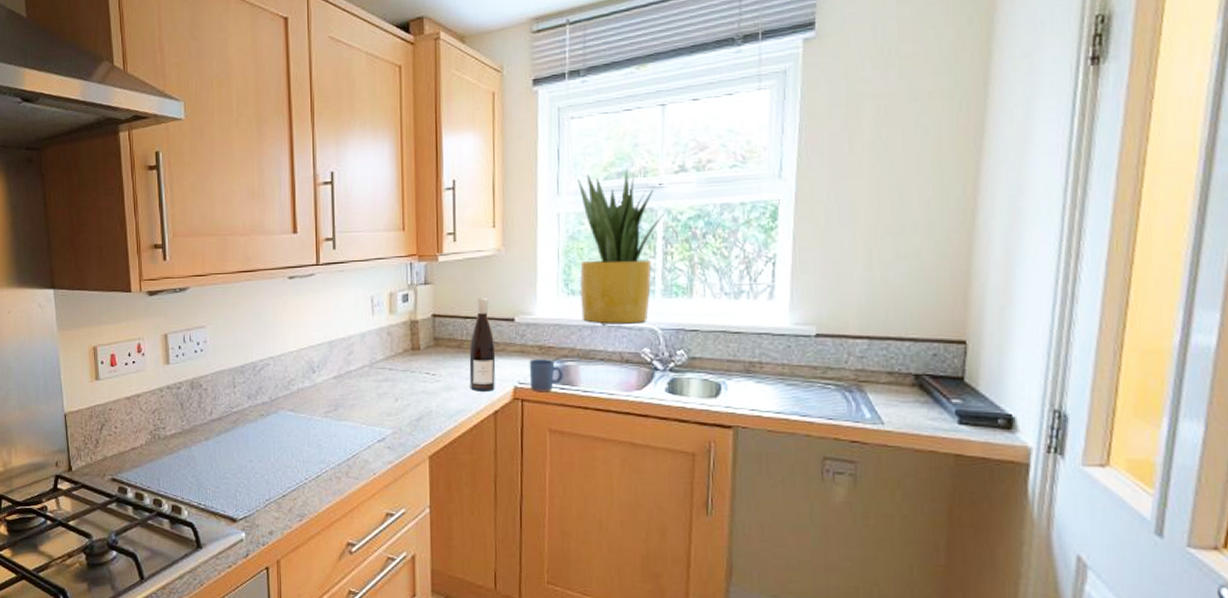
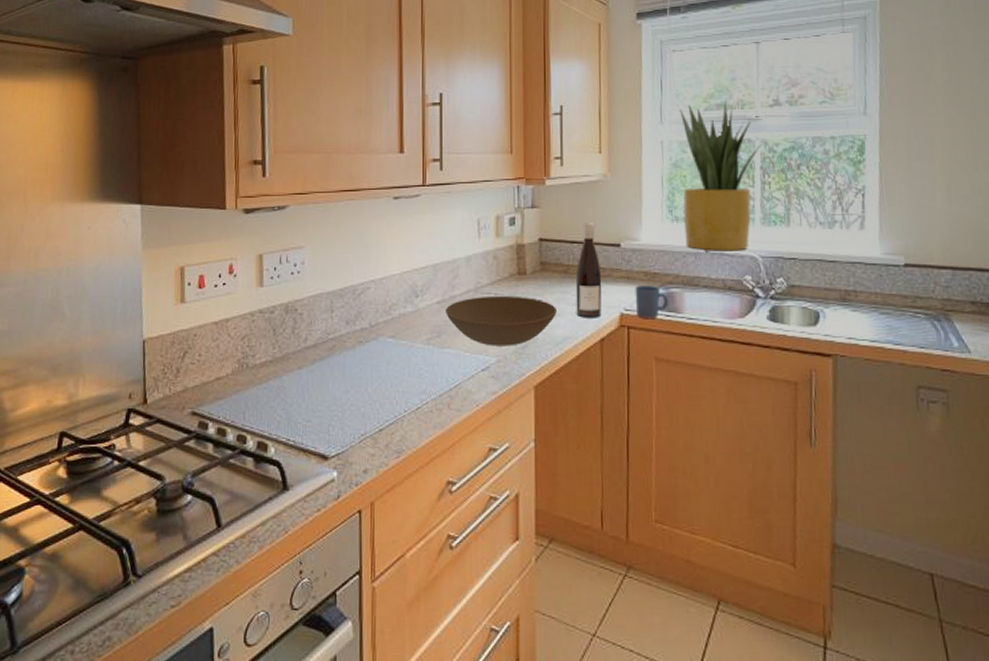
bowl: none [342,370,450,419] -> present [446,295,557,346]

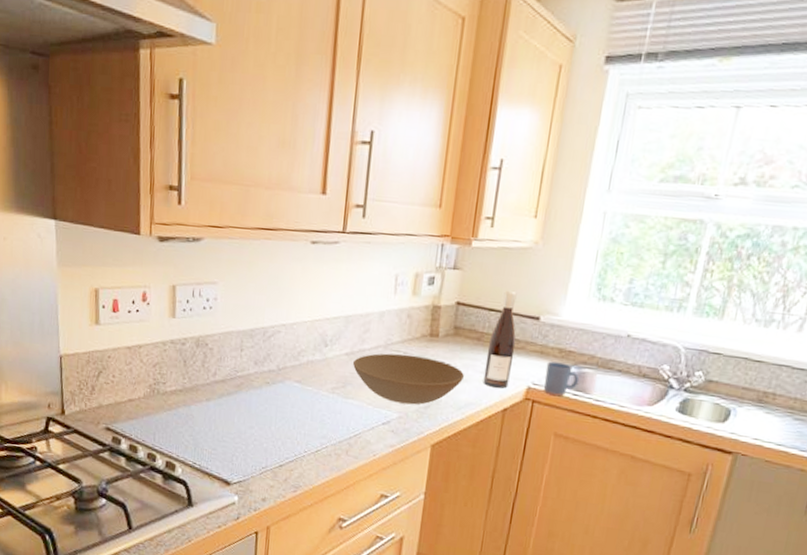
planter: present [680,101,762,251] -> none [608,172,715,339]

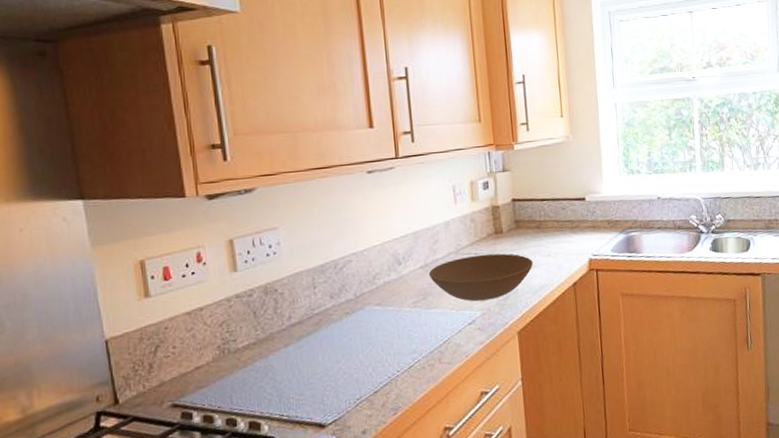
bottle: present [483,290,517,389] -> none [547,180,573,267]
mug: present [543,361,579,396] -> none [600,231,629,261]

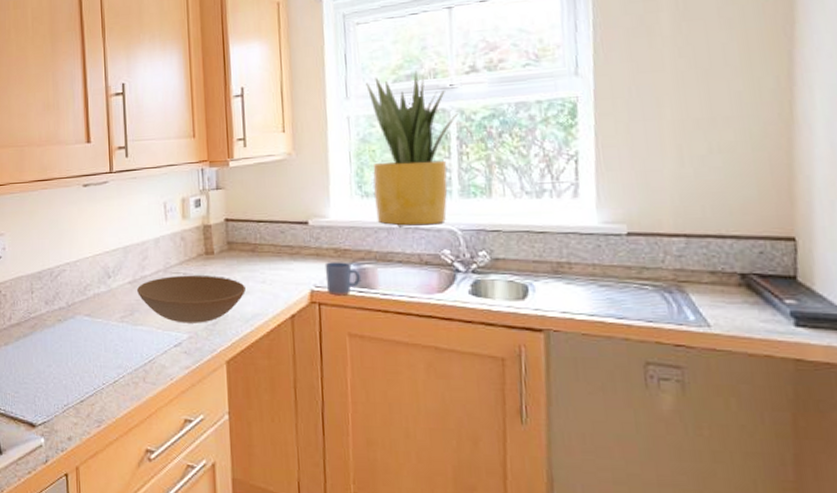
mug: none [600,231,629,261] -> present [324,262,360,295]
planter: none [629,64,699,197] -> present [366,71,458,226]

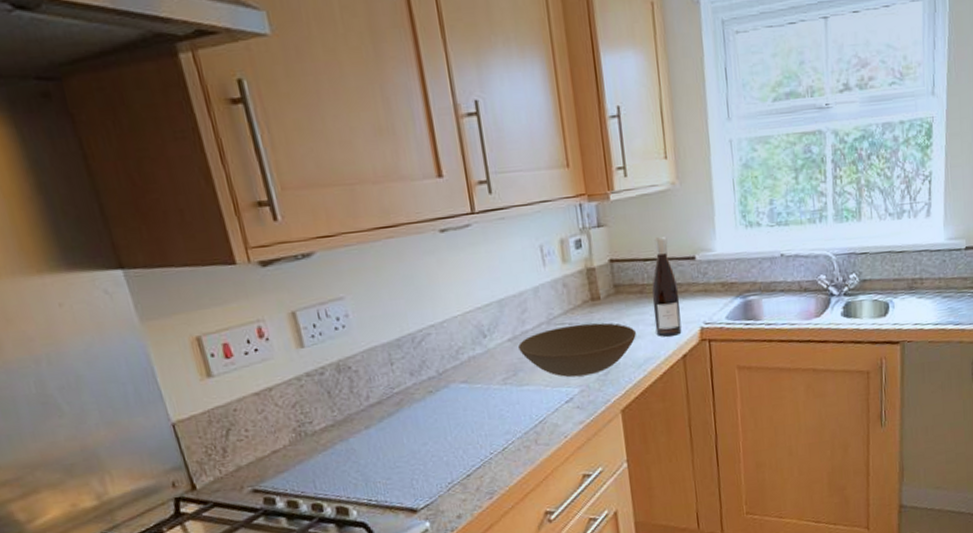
bottle: none [263,200,291,295] -> present [651,236,682,337]
mug: present [324,262,360,295] -> none [713,295,747,330]
planter: present [366,71,458,226] -> none [747,88,833,254]

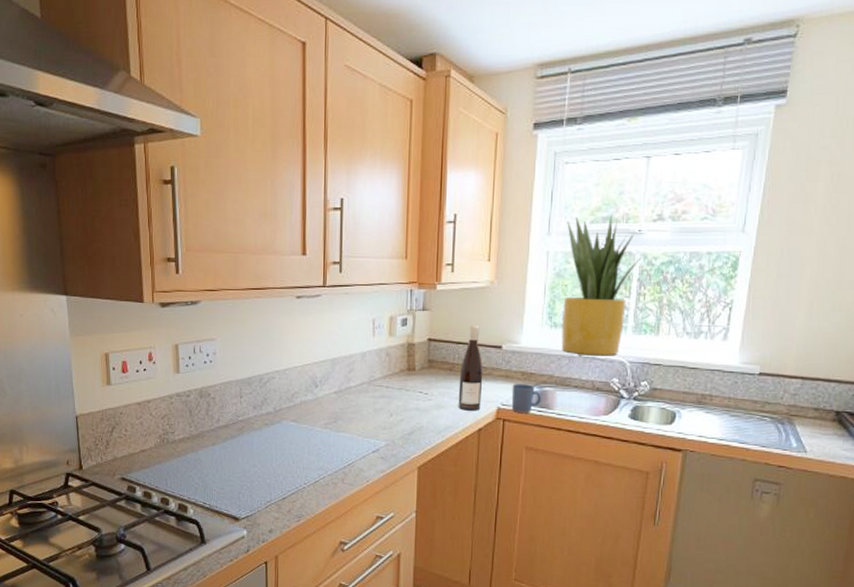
bowl: present [518,323,636,378] -> none [342,388,441,433]
mug: none [713,295,747,330] -> present [511,384,541,413]
planter: none [747,88,833,254] -> present [561,214,642,356]

